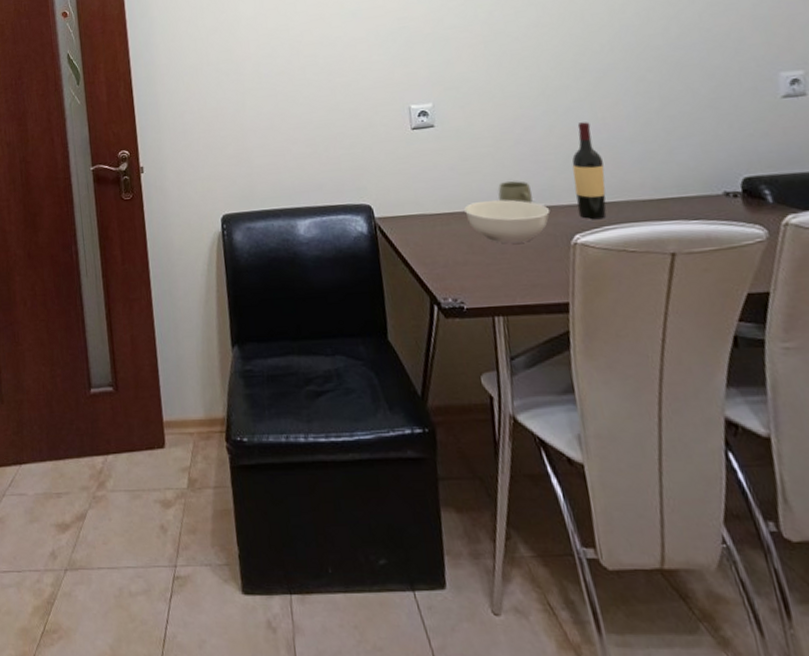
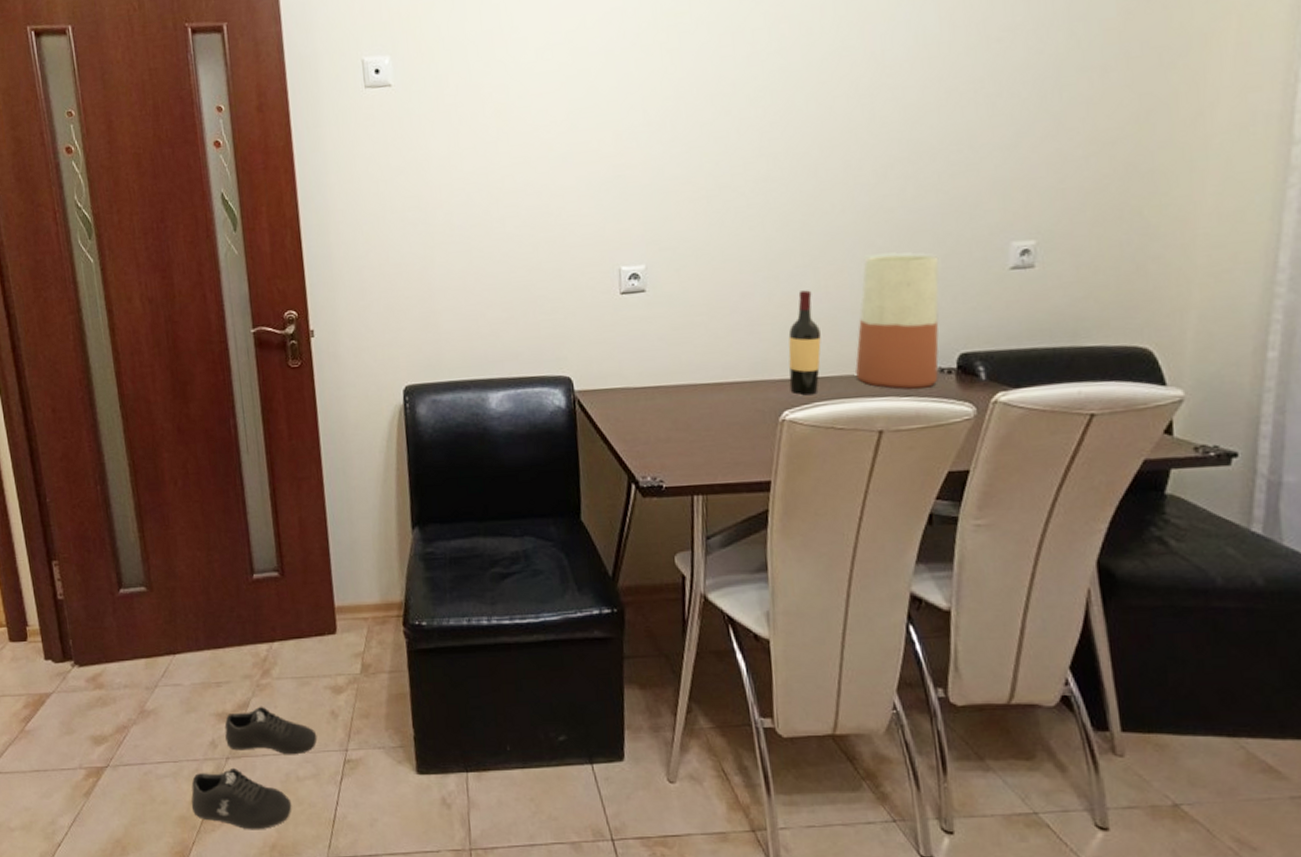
shoe: none [32,518,148,646] -> present [191,706,318,830]
bowl: present [464,199,551,244] -> none [671,372,761,420]
mug: present [498,181,533,204] -> none [708,353,744,377]
vase: none [637,87,725,214] -> present [856,254,939,390]

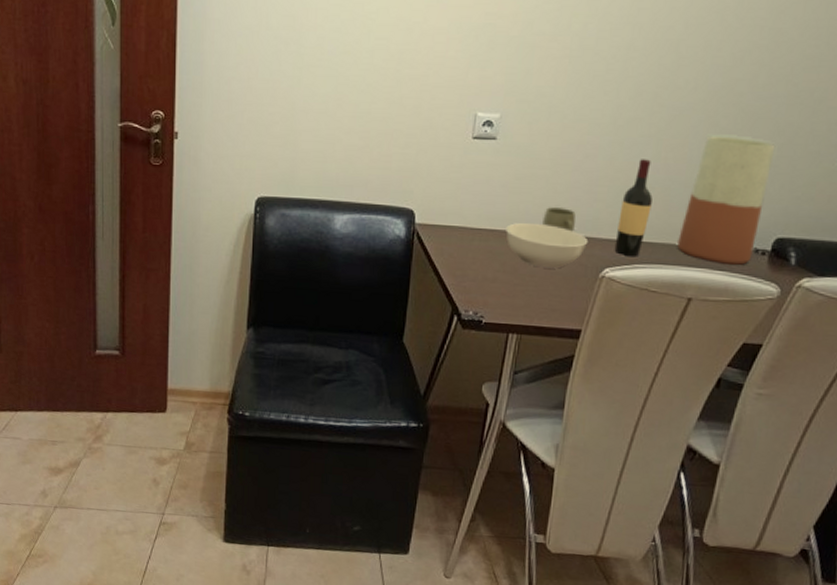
shoe: present [191,706,318,830] -> none [19,466,138,571]
bowl: none [671,372,761,420] -> present [505,222,589,269]
mug: none [708,353,744,377] -> present [542,207,576,232]

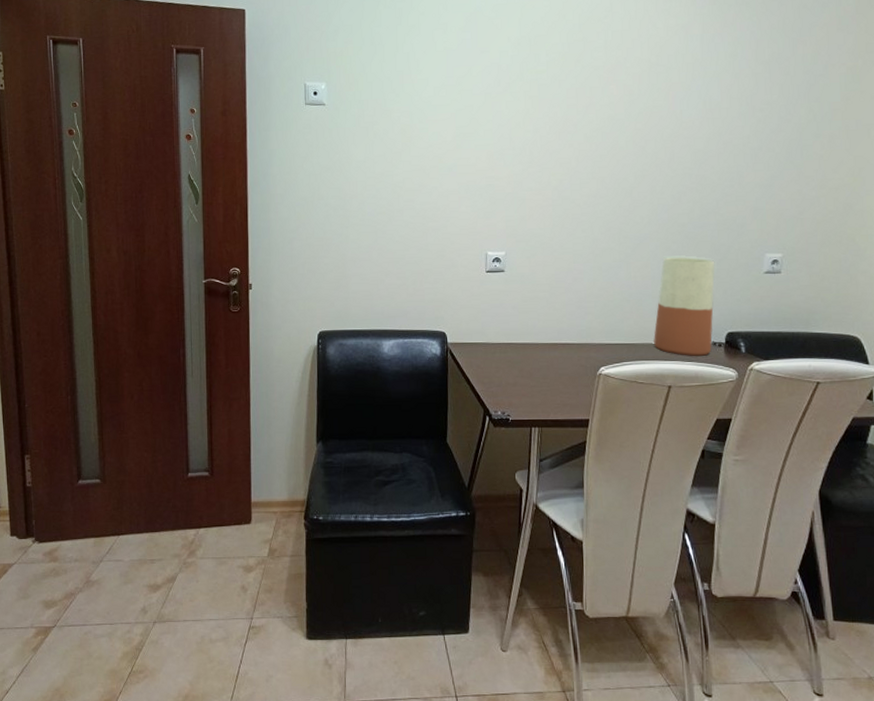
bowl: present [505,222,589,269] -> none [520,335,585,371]
mug: present [542,207,576,232] -> none [547,321,573,340]
wine bottle: present [614,159,653,257] -> none [605,279,630,357]

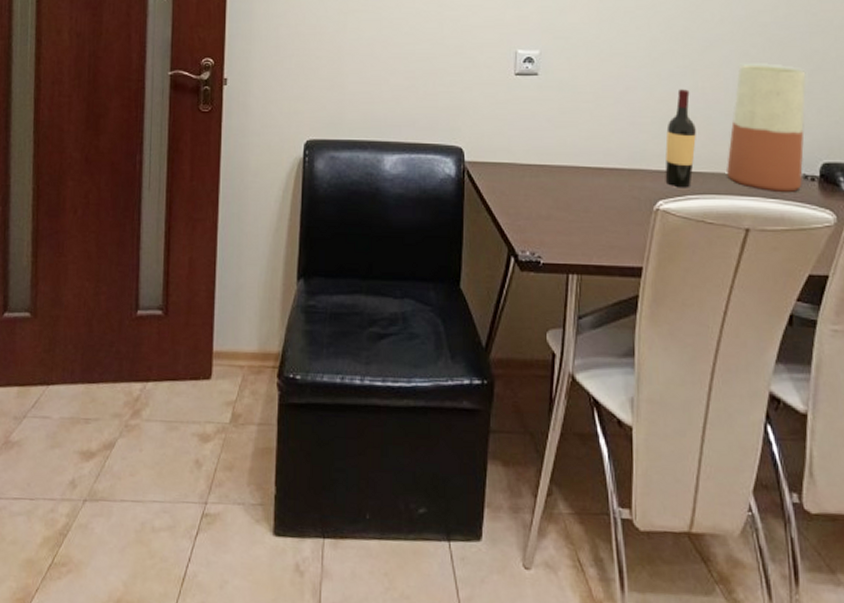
wine bottle: none [605,279,630,357] -> present [665,89,696,188]

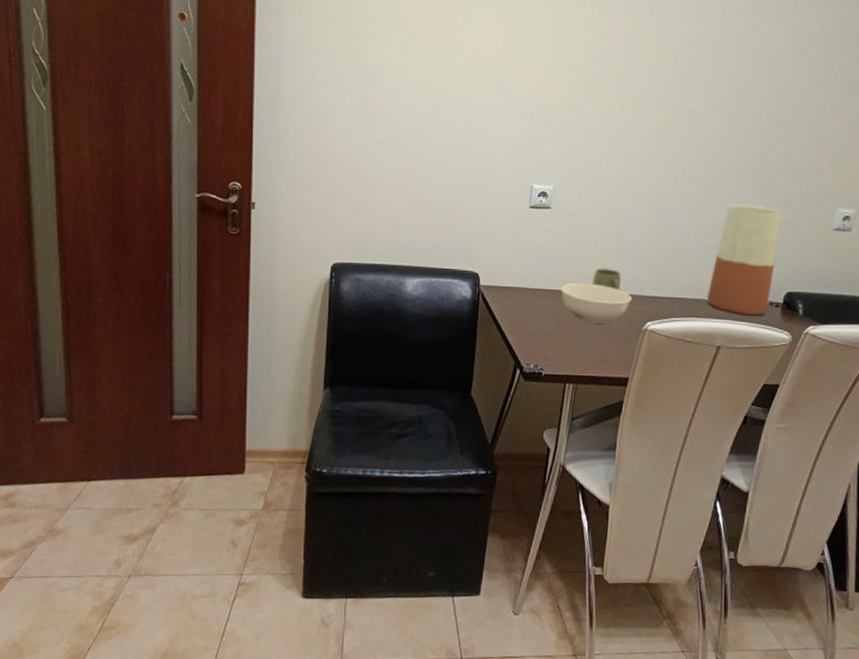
bowl: none [555,156,639,203] -> present [561,282,633,324]
mug: none [591,140,623,164] -> present [593,269,621,290]
wine bottle: present [665,89,696,188] -> none [654,225,685,312]

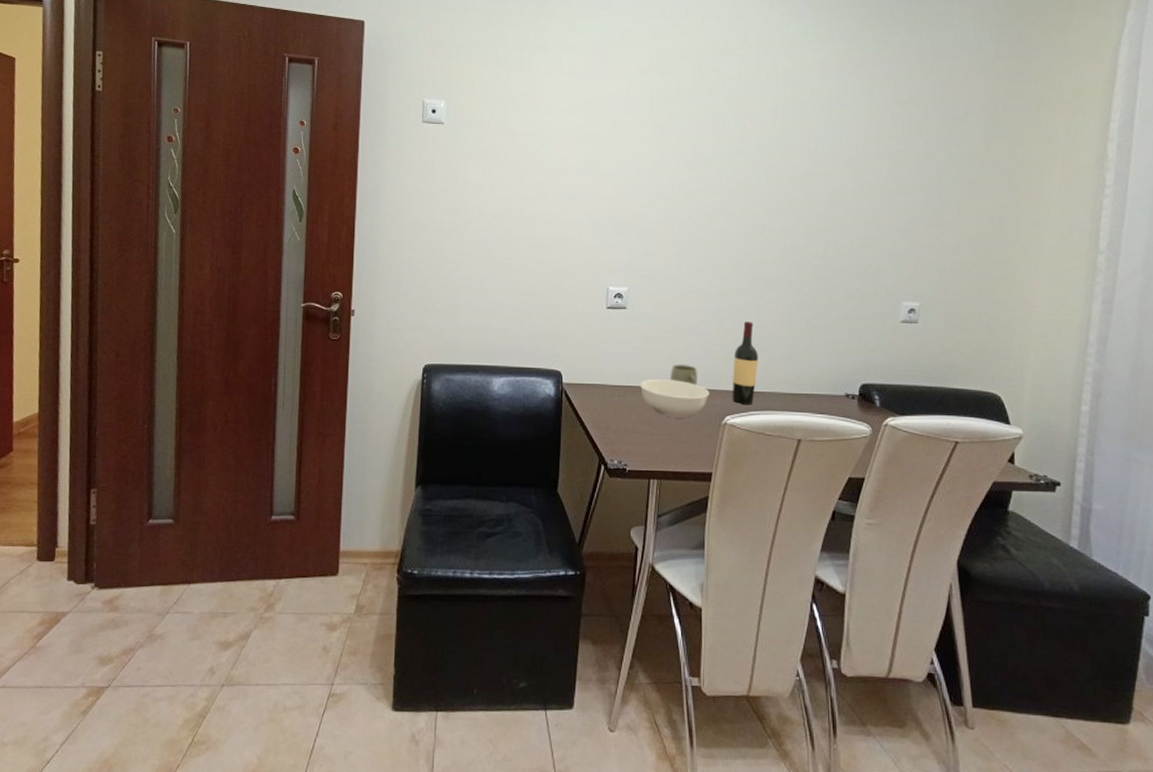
wine bottle: none [654,225,685,312] -> present [732,321,758,405]
vase: present [707,205,783,317] -> none [783,301,849,409]

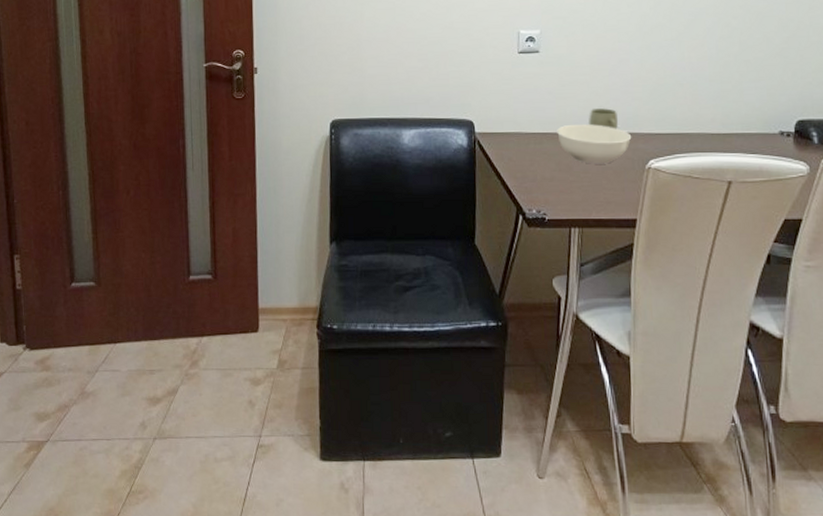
wine bottle: present [732,321,758,405] -> none [655,59,683,148]

